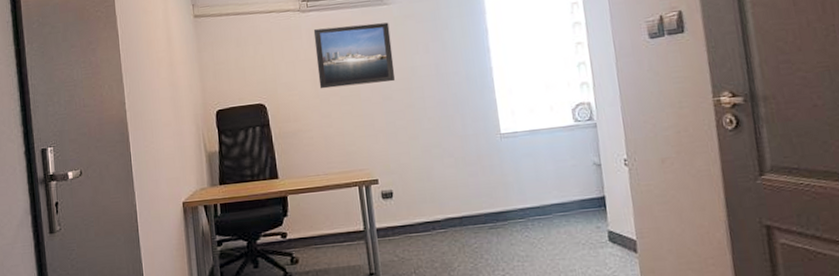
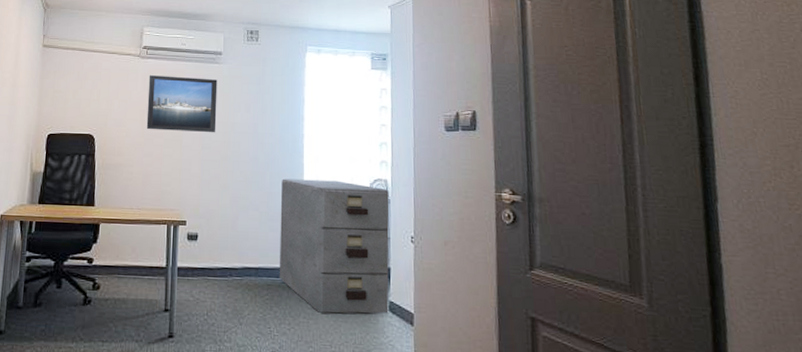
filing cabinet: none [474,111,609,254] -> present [279,178,390,314]

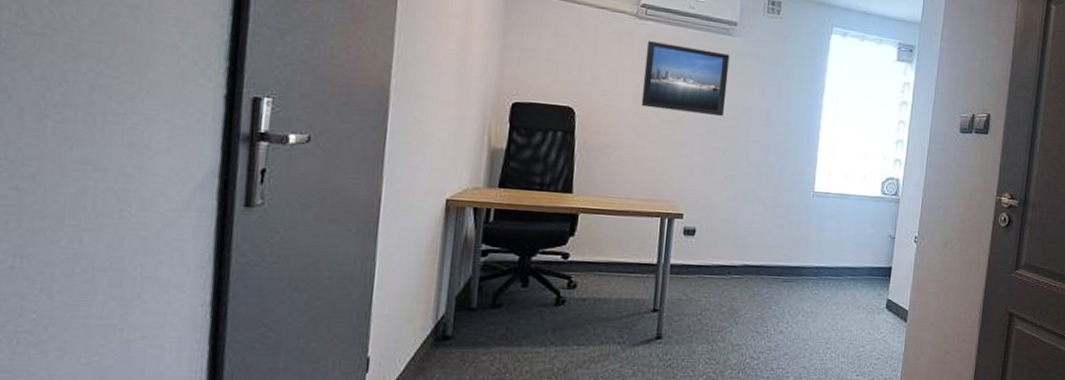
filing cabinet: present [279,178,390,314] -> none [780,172,900,312]

